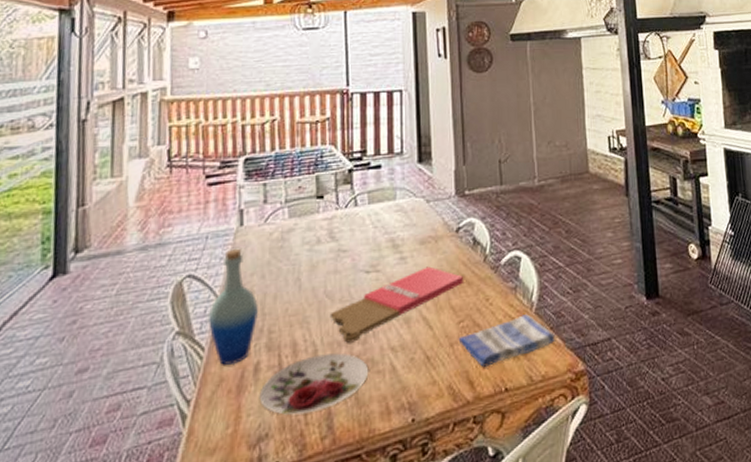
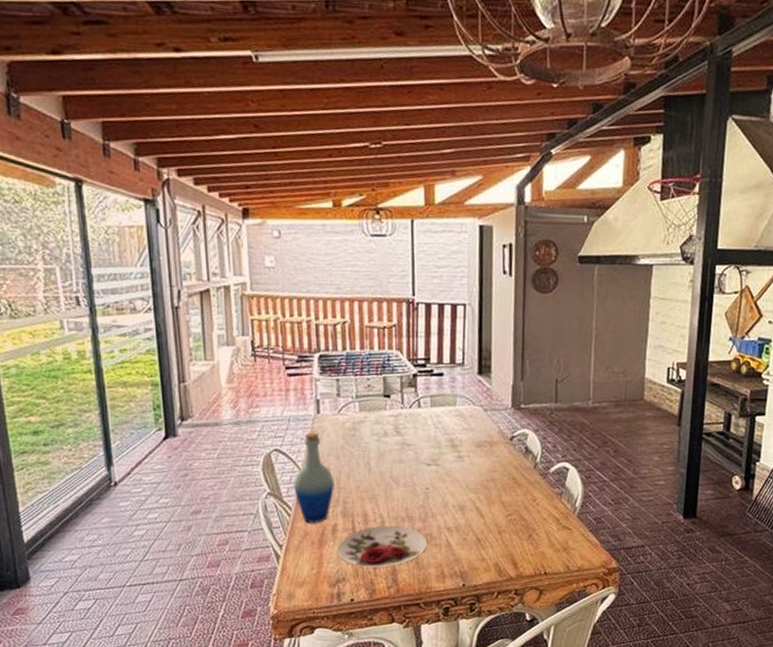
cutting board: present [330,266,464,343] -> none [395,466,515,519]
dish towel: present [458,314,556,367] -> none [506,516,594,553]

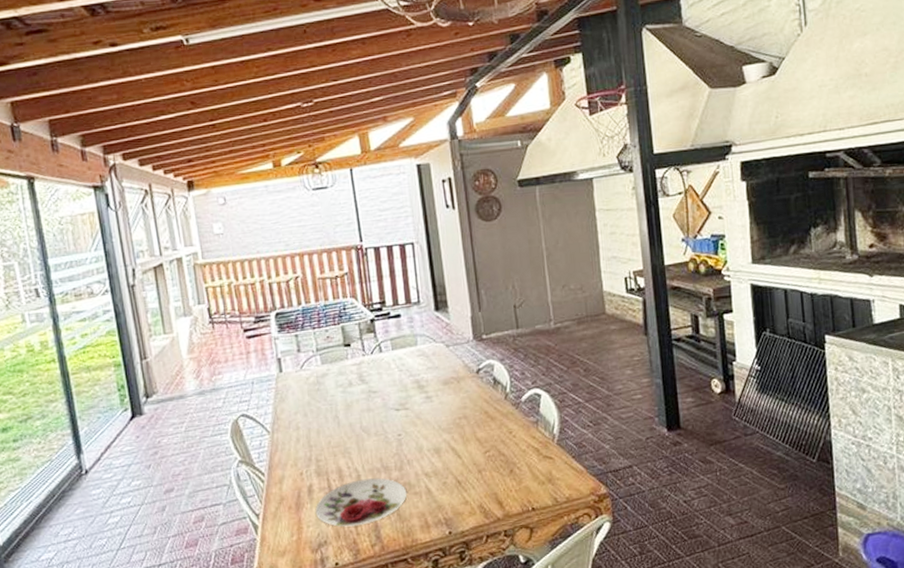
bottle: present [293,432,335,524] -> none [263,391,306,487]

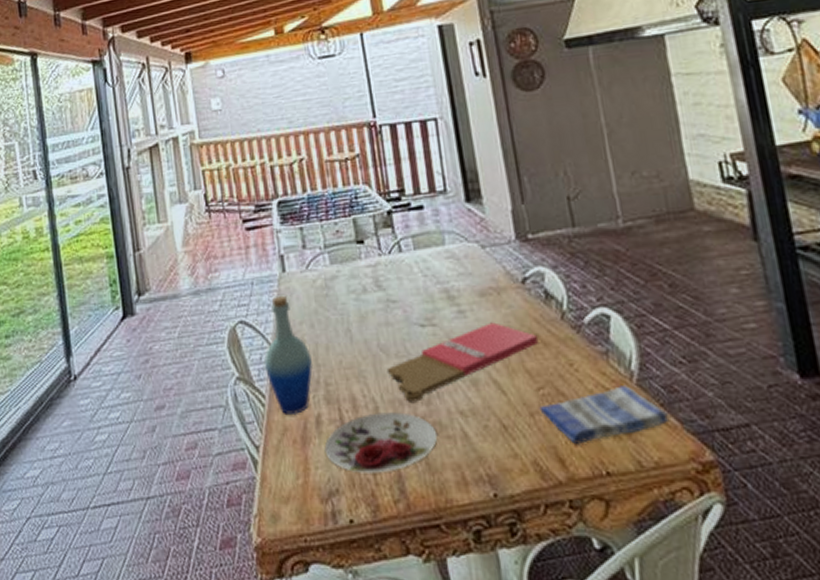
bottle: none [263,391,306,487] -> present [264,295,313,416]
cutting board: none [367,404,488,470] -> present [386,322,539,402]
dish towel: none [485,445,579,490] -> present [539,386,670,444]

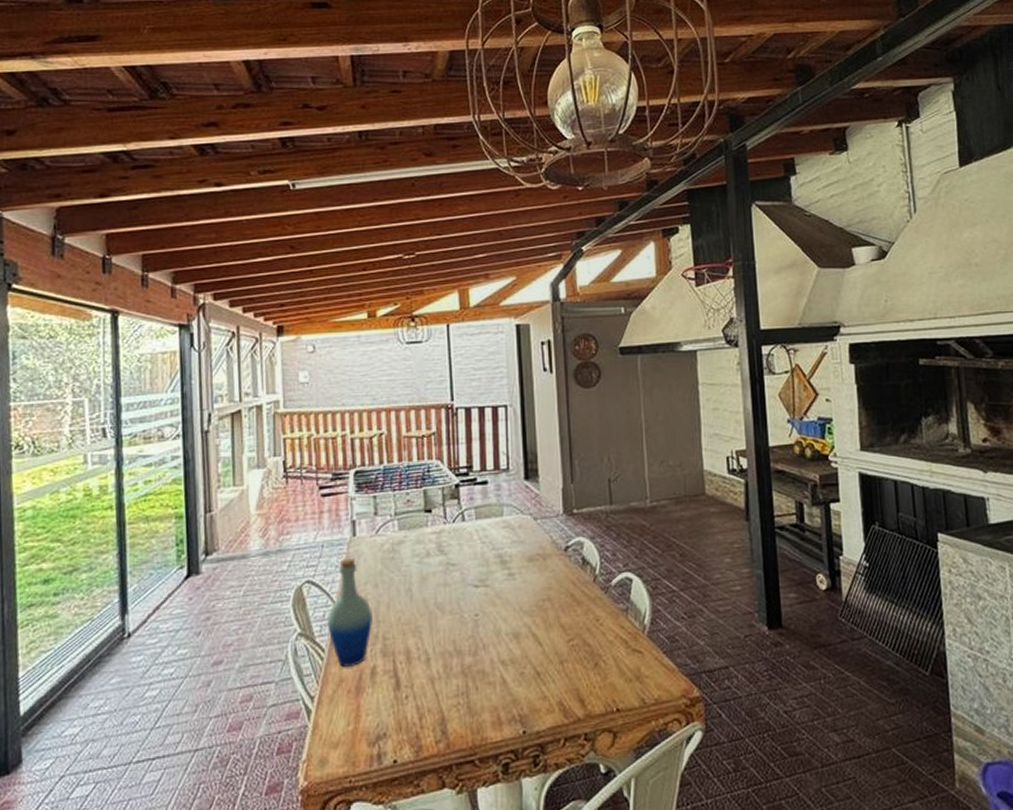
plate: present [324,412,438,473] -> none [376,663,480,718]
cutting board: present [386,322,539,402] -> none [441,584,574,654]
dish towel: present [539,386,670,444] -> none [568,637,670,686]

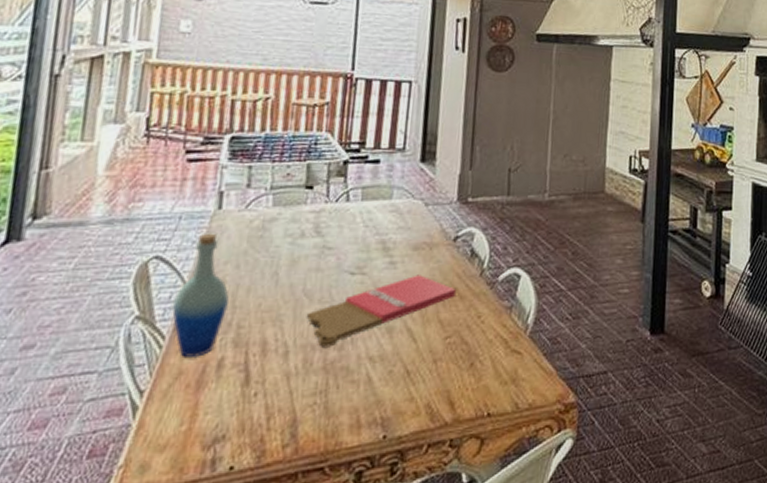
cutting board: none [441,584,574,654] -> present [306,275,457,347]

